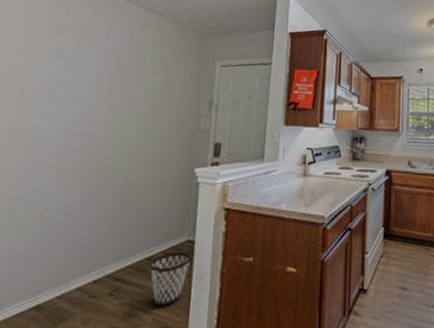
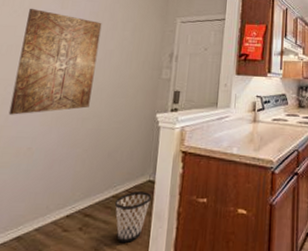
wall art: none [17,46,127,171] -> present [8,8,102,115]

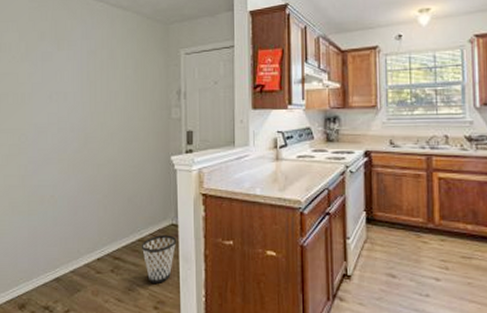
wall art: present [8,8,102,115] -> none [27,52,102,164]

